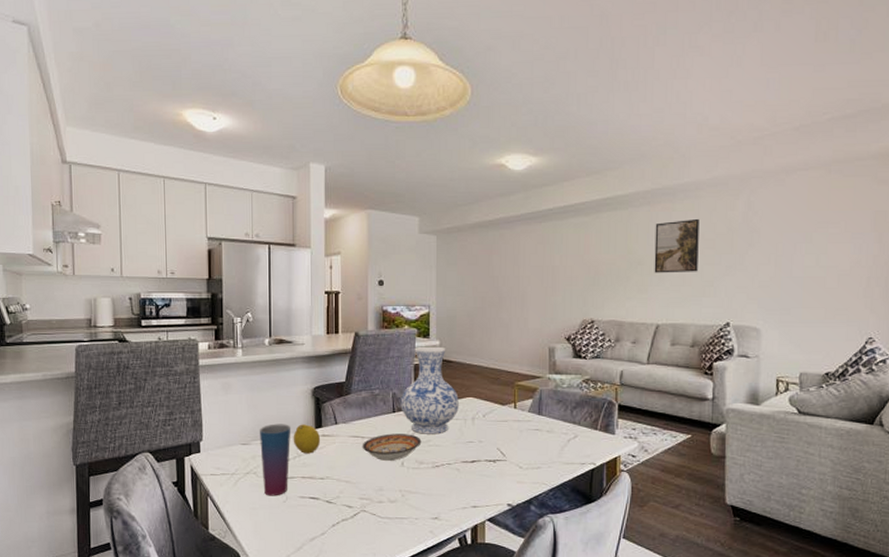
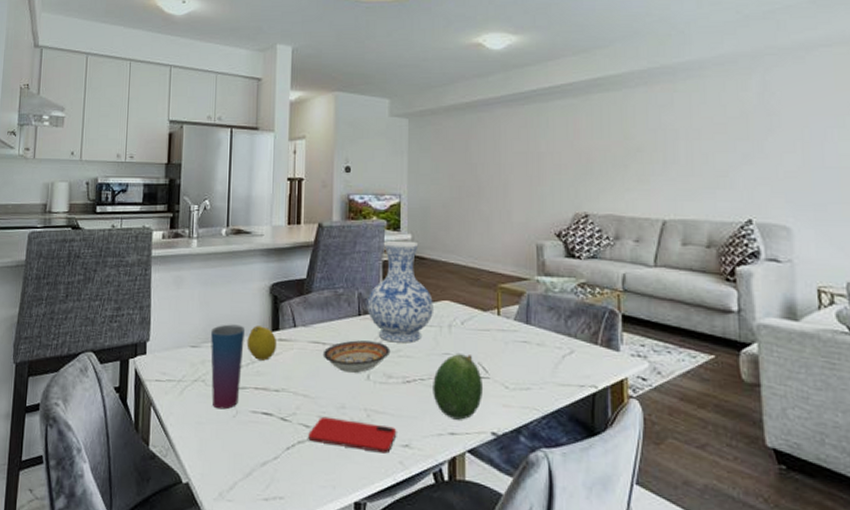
smartphone: none [351,498,428,525] -> present [308,416,397,454]
fruit: none [458,442,500,495] -> present [433,354,482,420]
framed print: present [654,218,700,273] -> none [654,100,708,162]

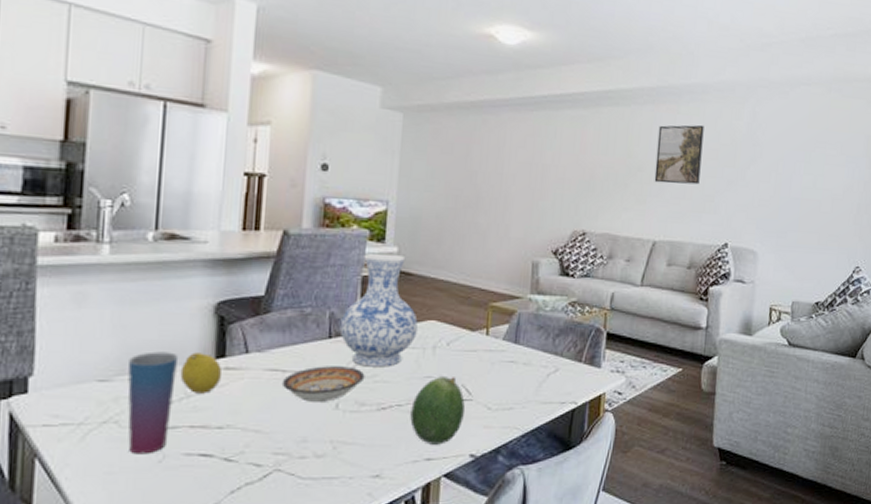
smartphone: present [308,416,397,454] -> none [259,453,367,487]
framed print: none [654,100,708,162] -> present [654,124,704,185]

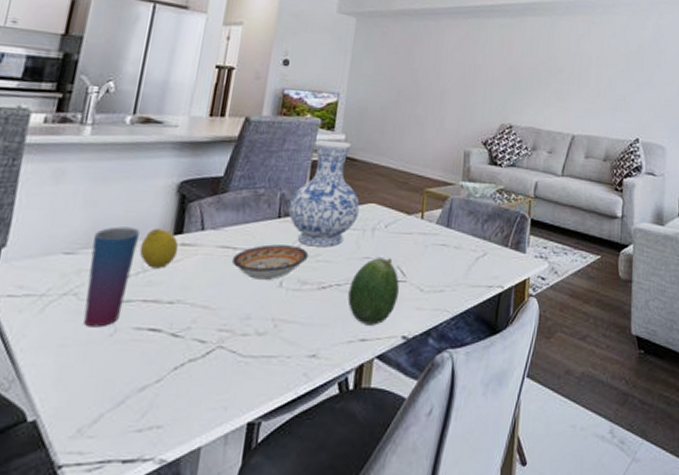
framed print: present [654,124,704,185] -> none [572,33,615,86]

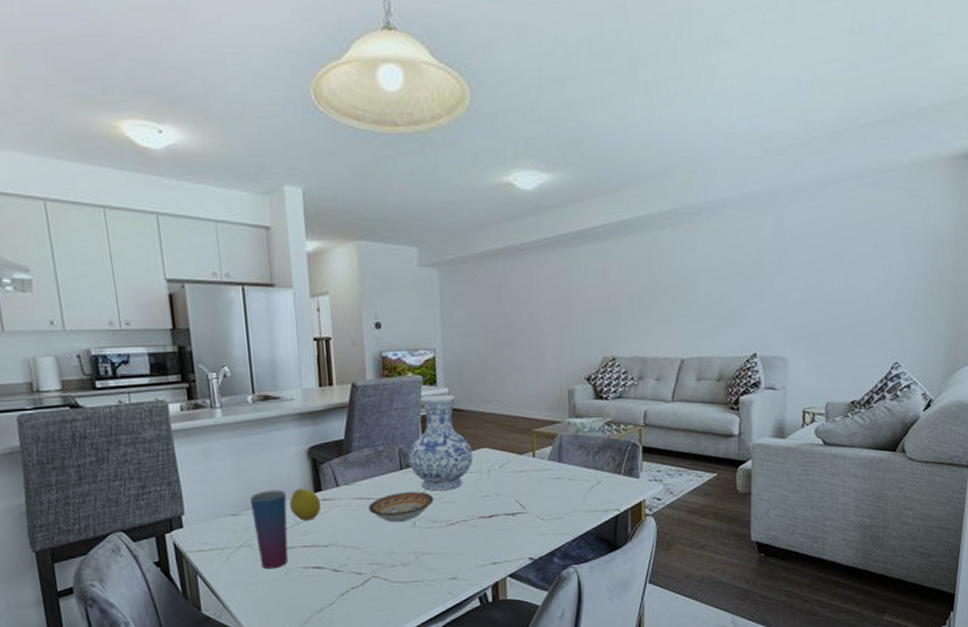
fruit: present [347,258,400,325] -> none [475,494,520,551]

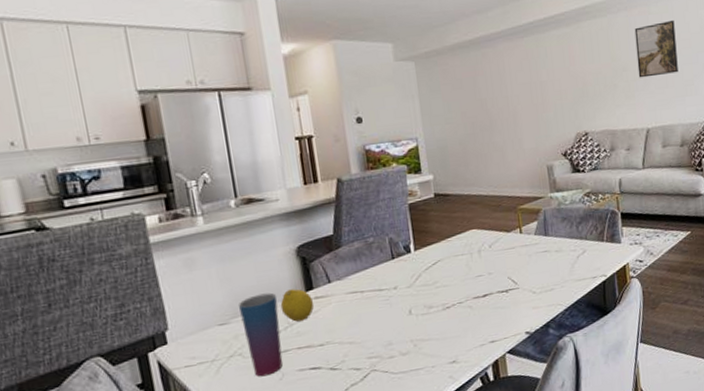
bowl: present [368,492,434,523] -> none [362,279,428,313]
vase: present [408,394,473,491] -> none [399,180,463,277]
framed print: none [678,240,726,303] -> present [634,19,678,78]

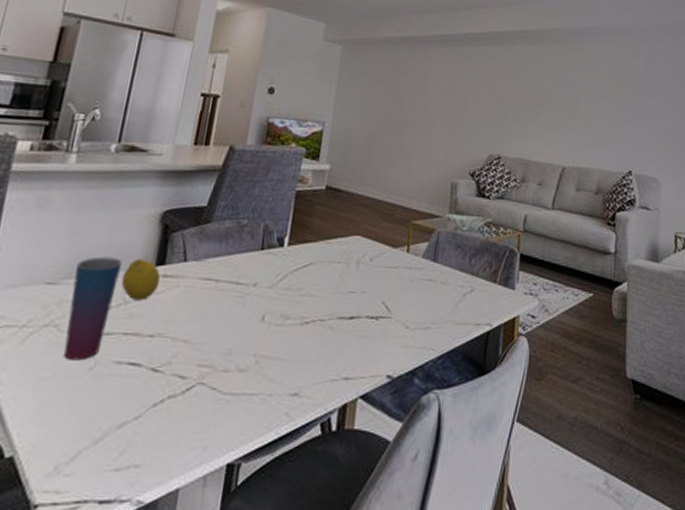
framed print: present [634,19,678,78] -> none [562,62,606,116]

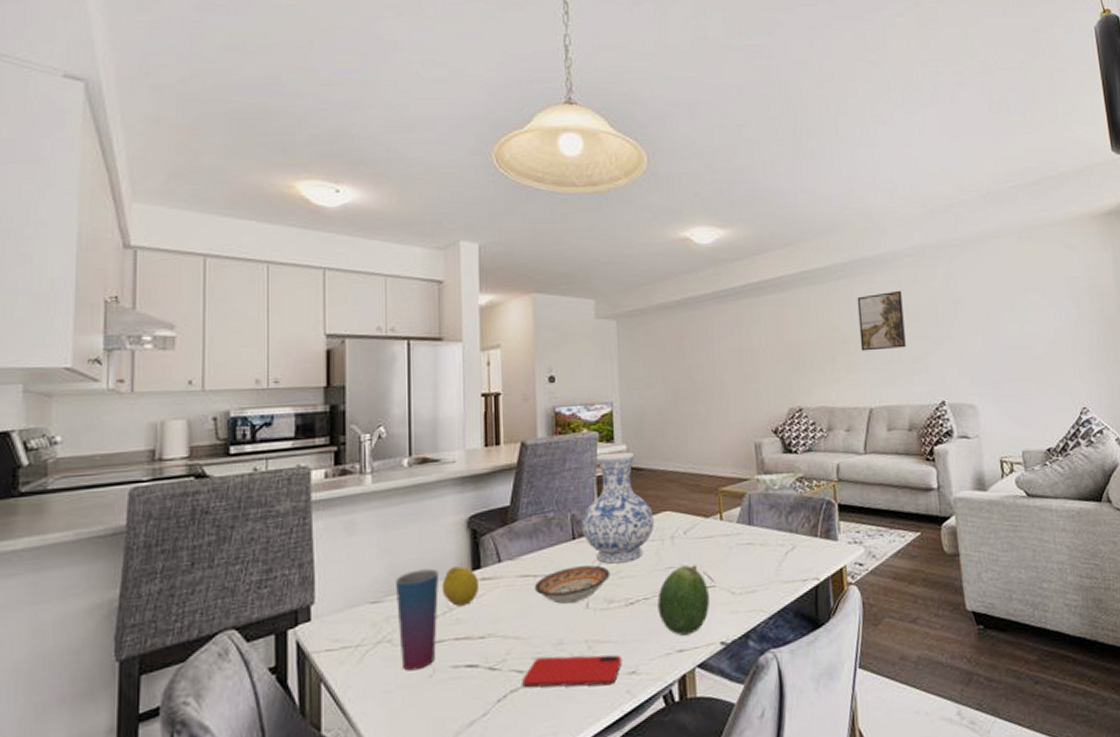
smartphone: none [182,365,287,405] -> present [522,655,622,688]
bowl: none [213,277,292,315] -> present [534,565,611,605]
vase: none [272,169,344,281] -> present [581,451,654,564]
fruit: none [331,292,384,363] -> present [657,565,710,636]
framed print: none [562,62,606,116] -> present [857,290,906,351]

